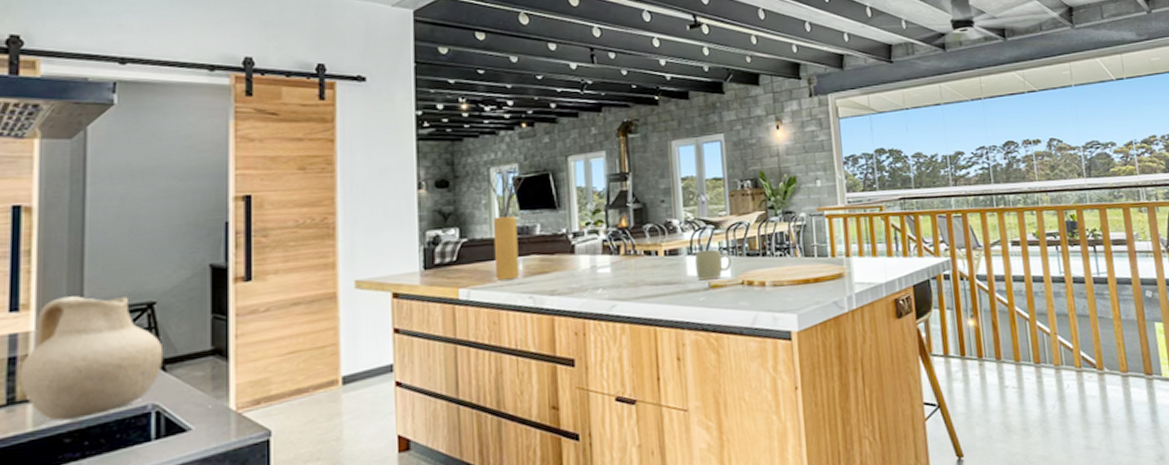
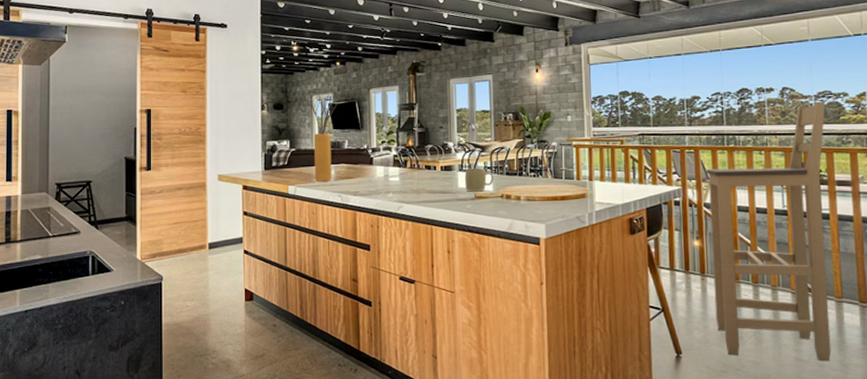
ceramic pitcher: present [19,296,164,421] -> none [12,173,97,256]
bar stool: none [975,152,1122,452] -> present [705,101,831,362]

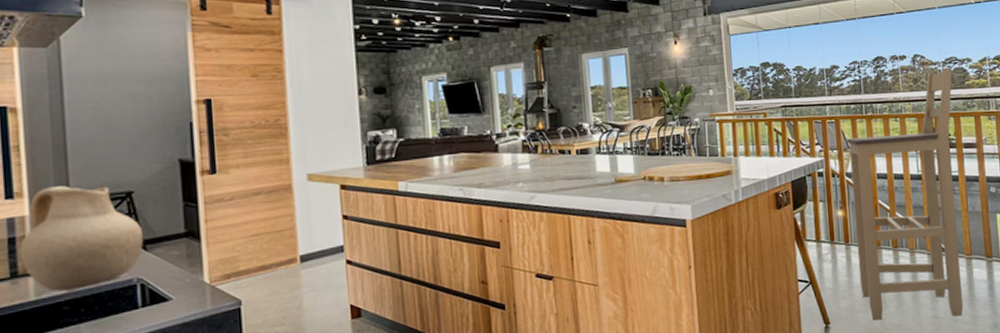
ceramic pitcher: none [12,173,97,256] -> present [19,186,144,292]
vase: present [311,93,339,182] -> none [420,73,454,175]
mug: present [464,168,494,192] -> none [602,149,635,176]

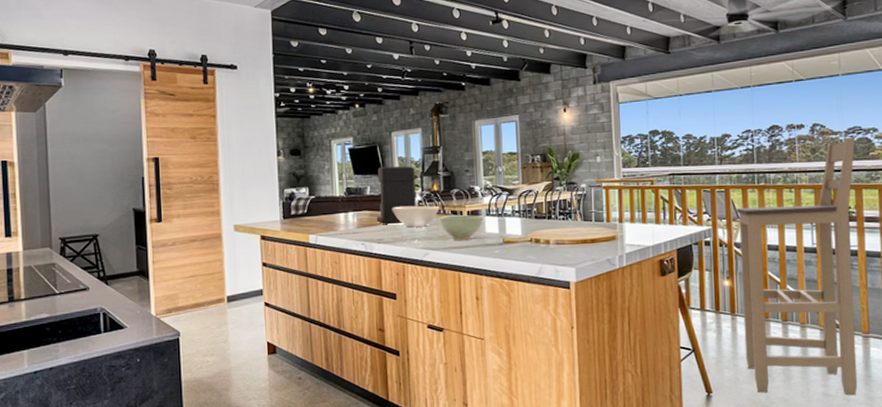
ceramic pitcher: present [19,186,144,292] -> none [15,228,106,315]
coffee maker: none [475,103,520,168] -> present [376,166,416,225]
bowl: none [492,145,546,170] -> present [392,205,440,228]
bowl: none [545,153,594,182] -> present [439,215,484,241]

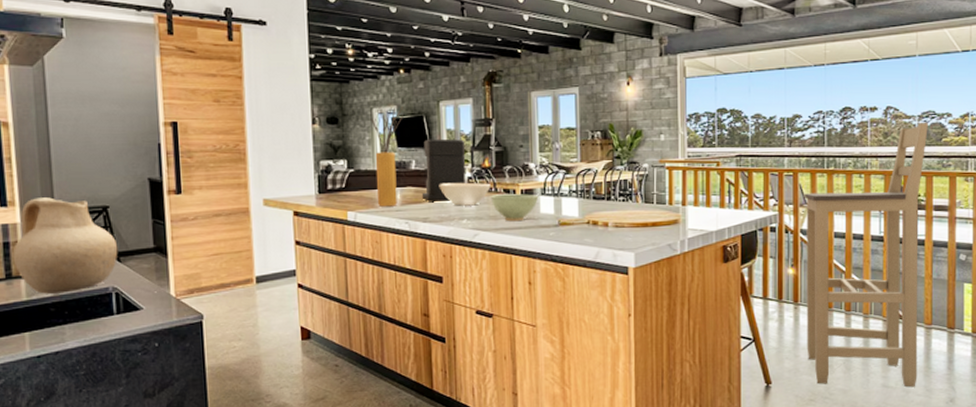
ceramic pitcher: none [15,228,106,315] -> present [12,197,118,294]
vase: none [329,137,359,230] -> present [371,105,403,207]

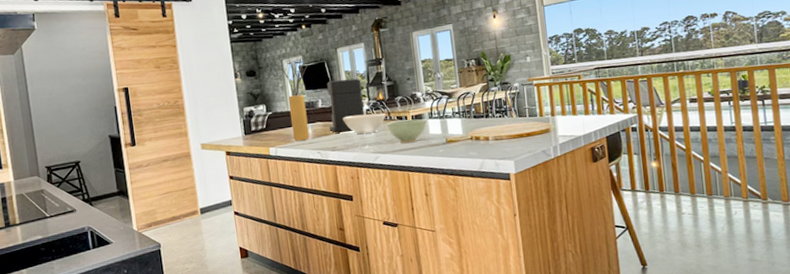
ceramic pitcher: present [12,197,118,294] -> none [9,158,90,237]
bar stool: present [804,122,929,388] -> none [658,21,781,263]

